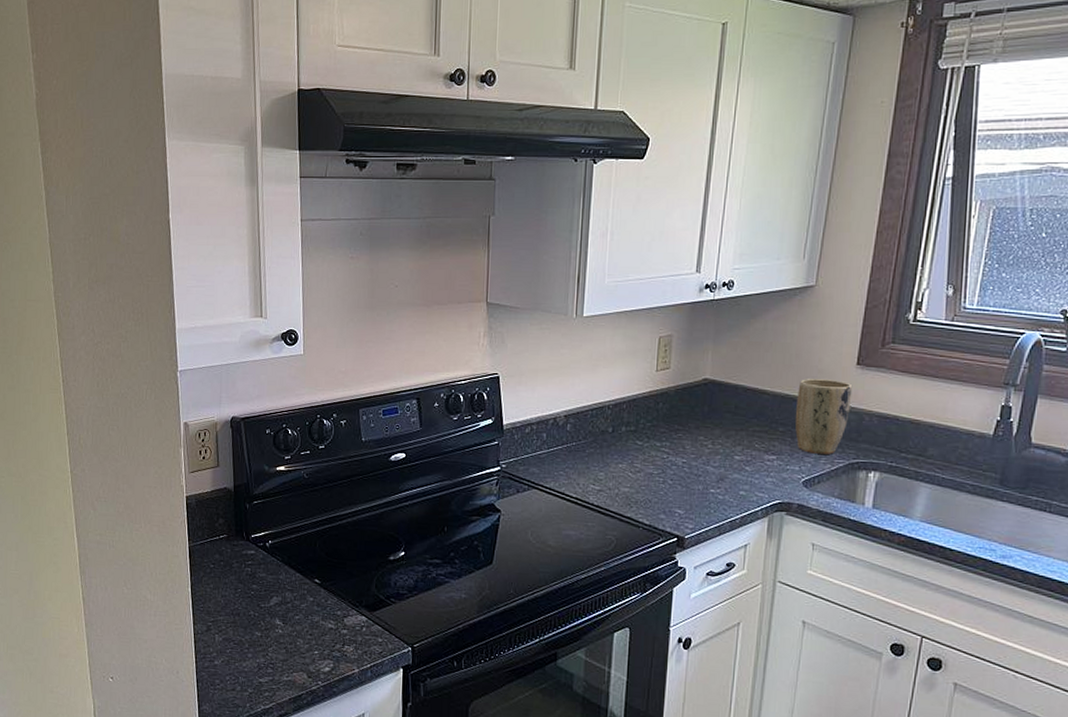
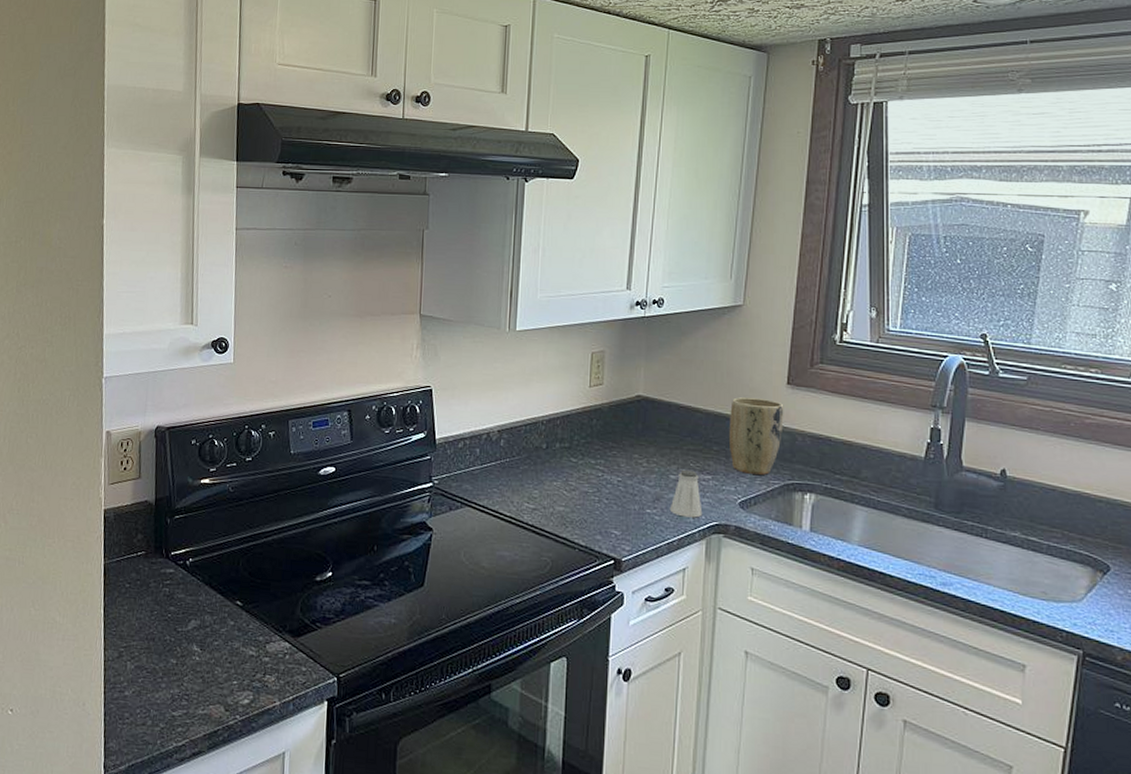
saltshaker: none [733,450,766,497] -> present [669,469,703,518]

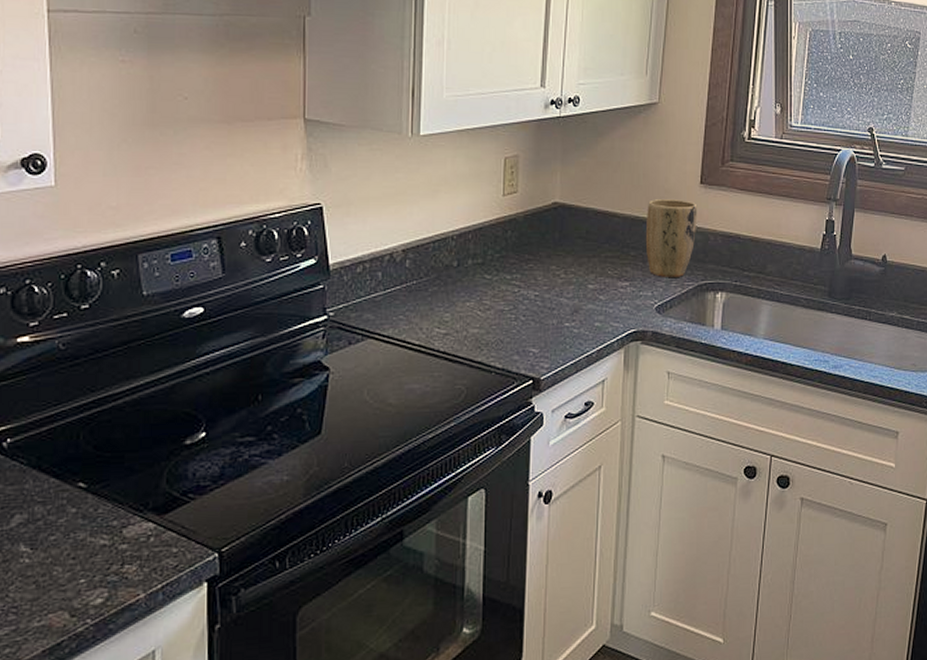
saltshaker: present [669,469,703,518] -> none [588,277,621,327]

